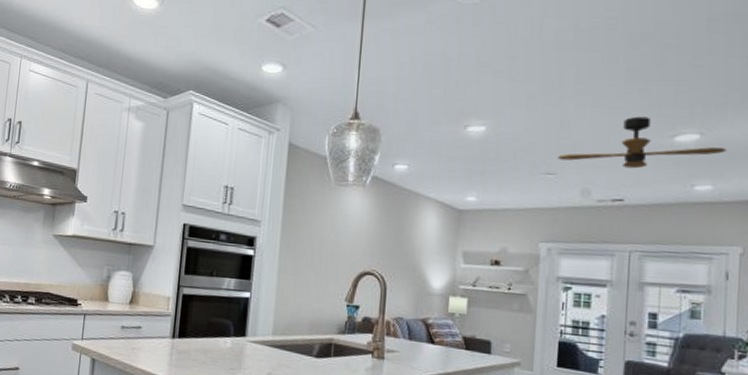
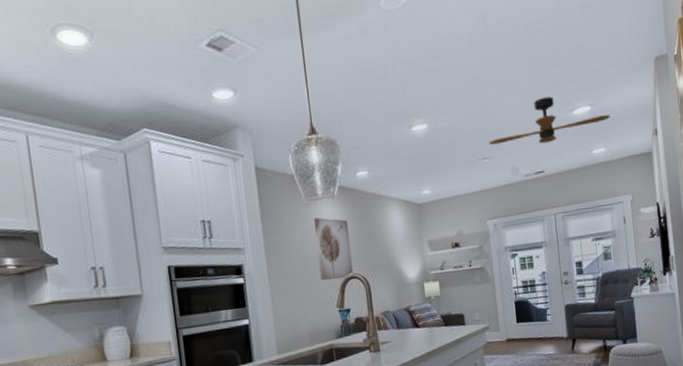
wall art: none [334,204,375,274] -> present [314,217,354,280]

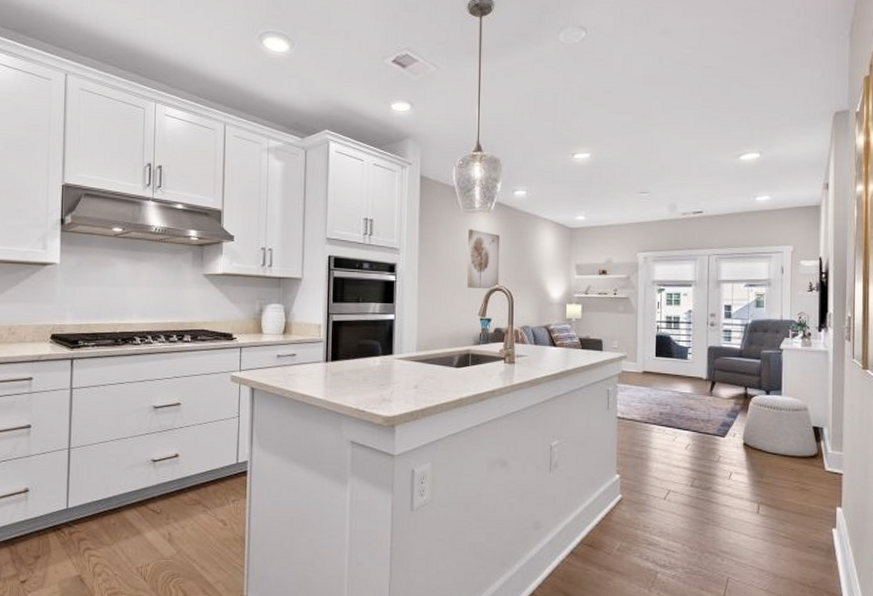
ceiling fan: present [488,96,611,145] -> none [649,140,780,185]

